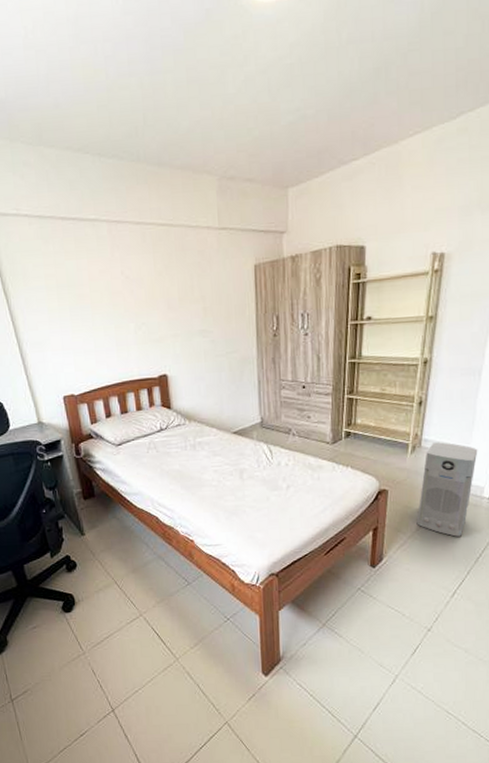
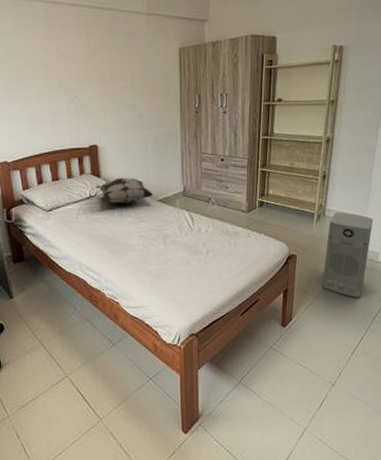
decorative pillow: none [166,408,229,437] -> present [95,177,154,204]

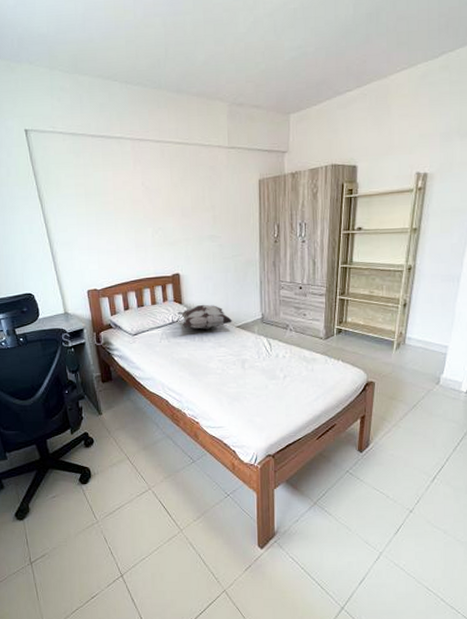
air purifier: present [321,212,374,298] -> none [400,340,457,427]

